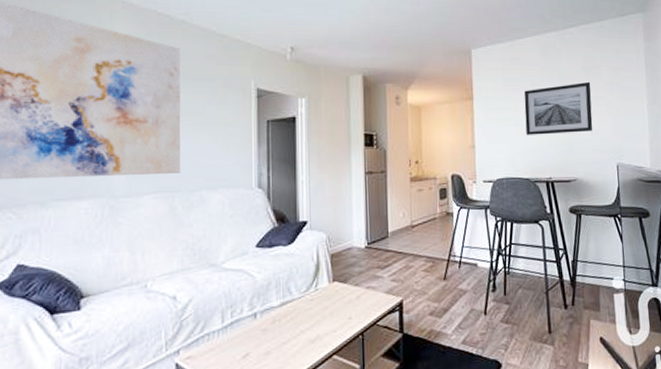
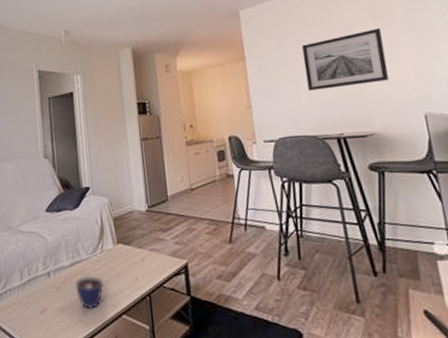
cup: none [284,315,316,351] -> present [75,275,105,309]

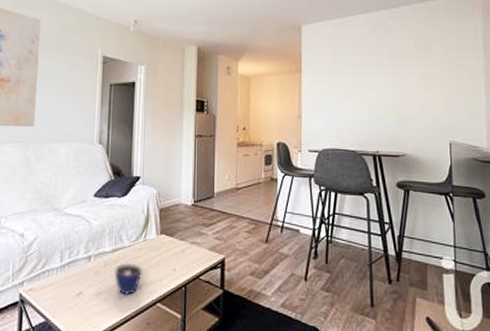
wall art: present [302,27,389,91] -> none [353,59,425,109]

